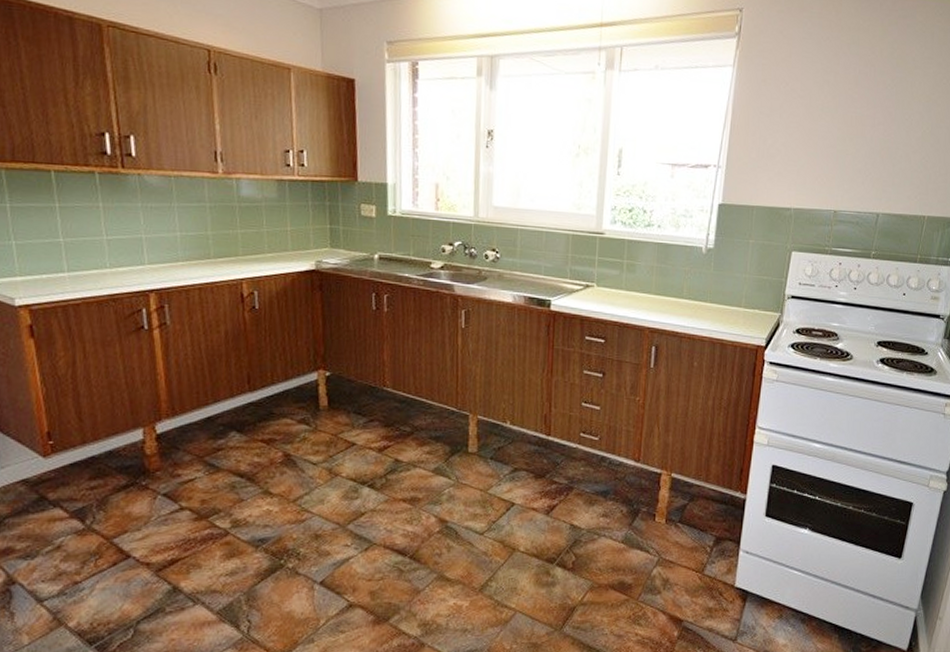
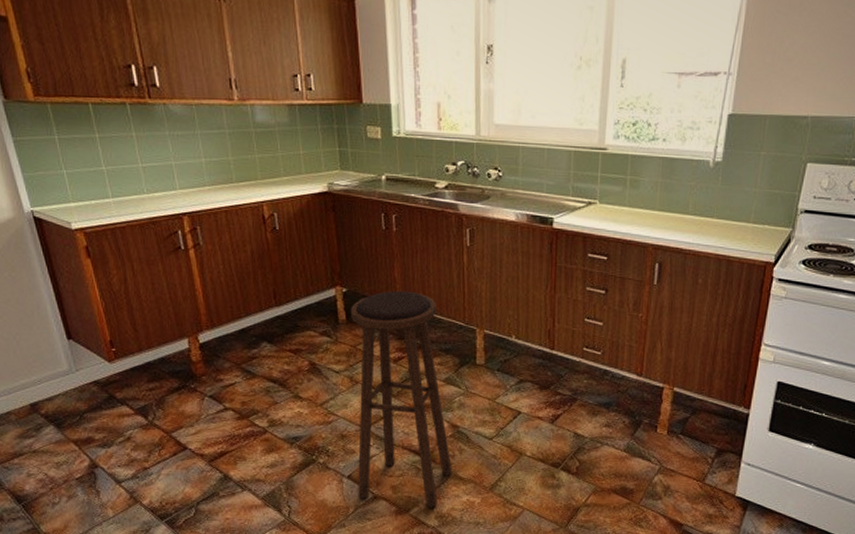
stool: none [331,374,439,615] -> present [351,290,453,508]

